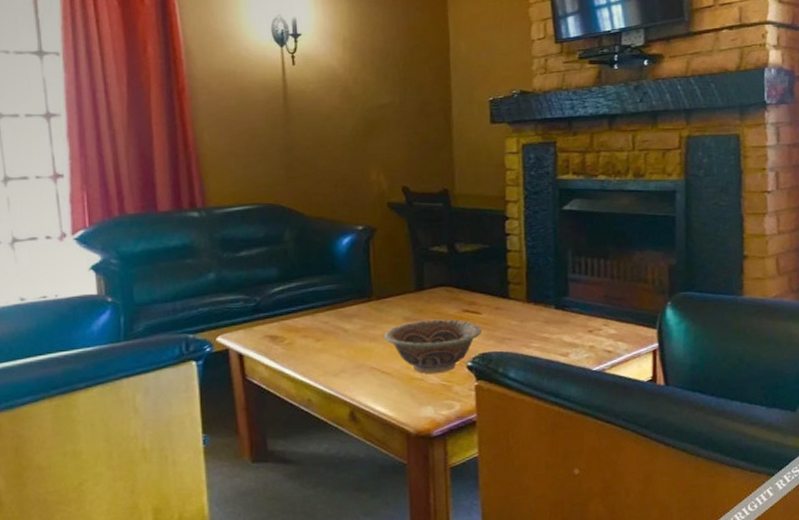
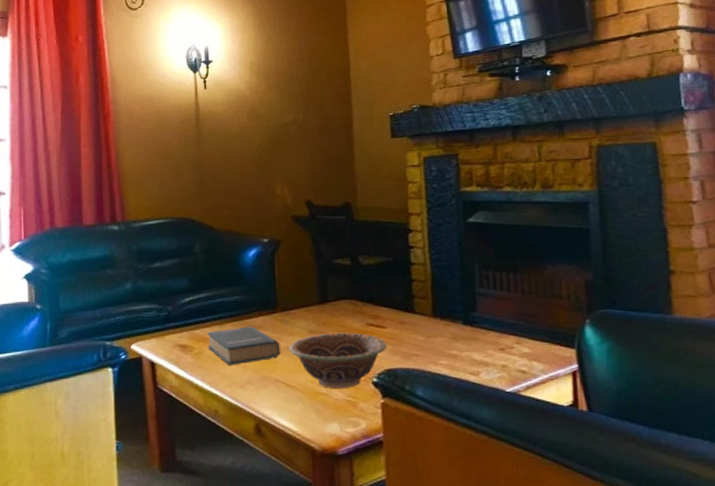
hardback book: none [299,315,375,355] -> present [207,326,280,365]

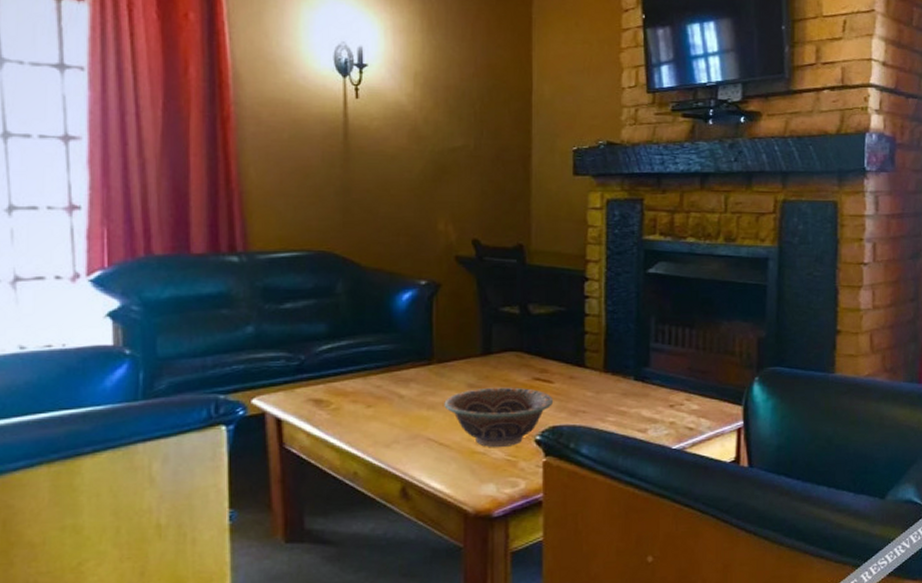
hardback book: present [207,326,280,365] -> none [348,379,434,423]

